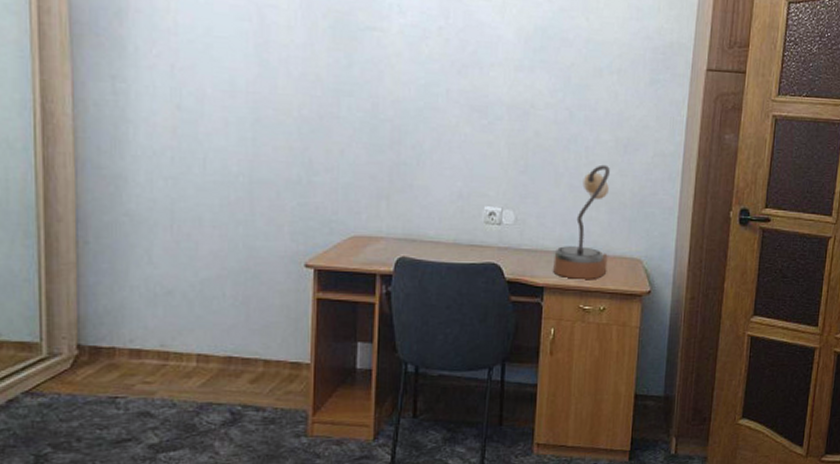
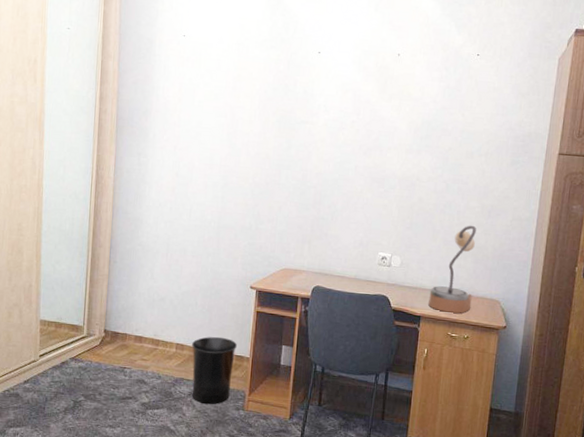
waste bin: none [222,338,290,434] -> present [192,336,237,404]

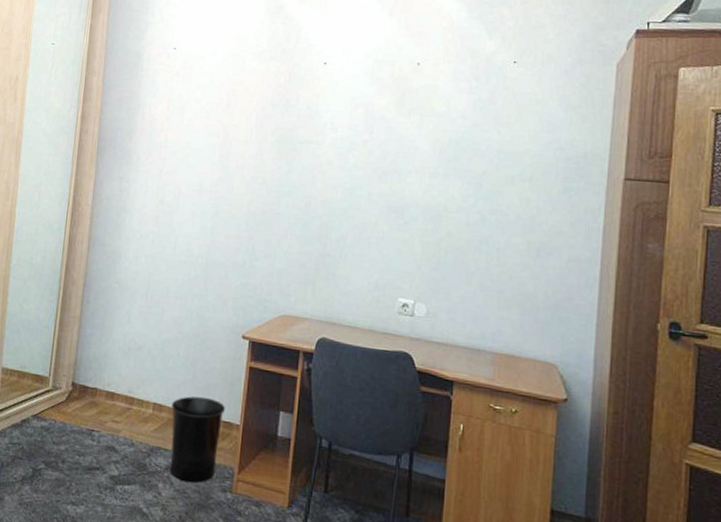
table lamp: present [428,225,476,314] -> none [463,266,522,380]

